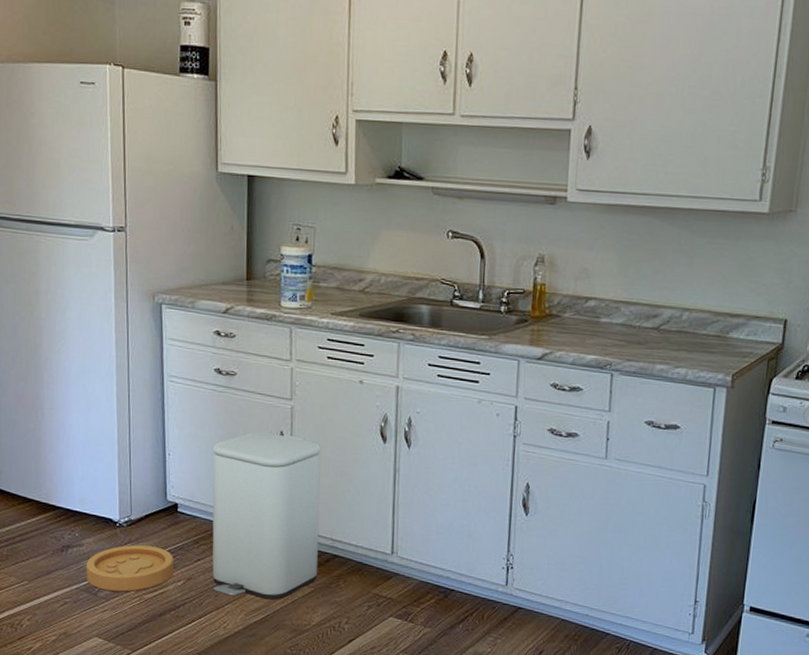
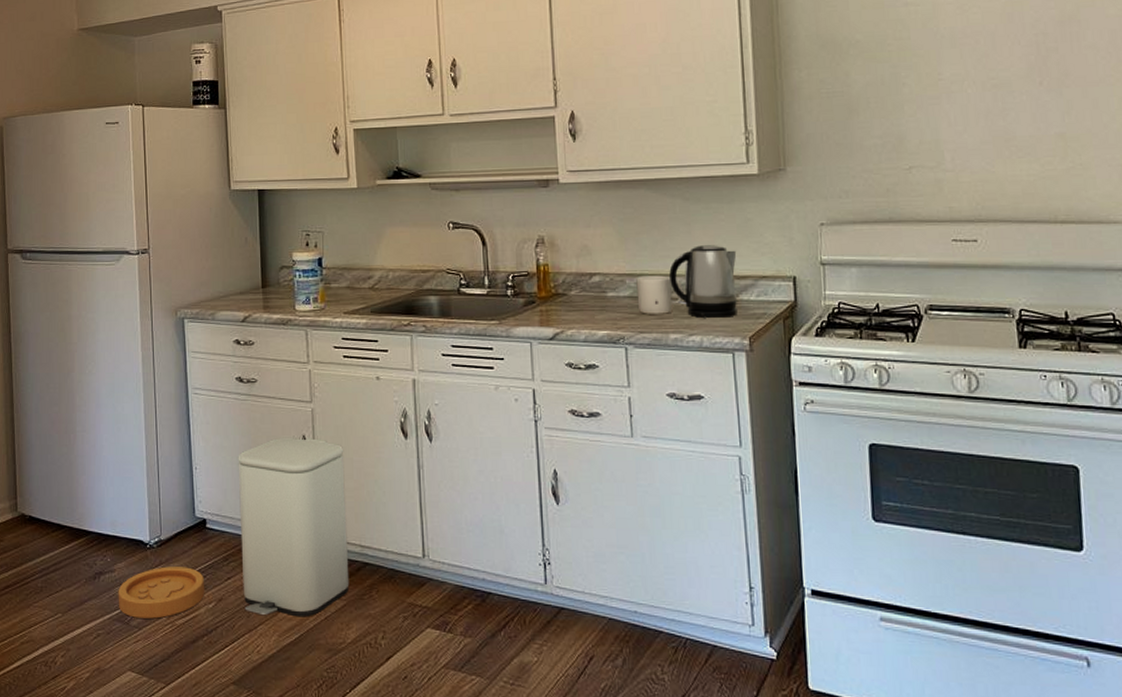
mug: none [629,304,678,345] -> present [636,275,685,314]
kettle: none [664,279,734,353] -> present [669,244,738,318]

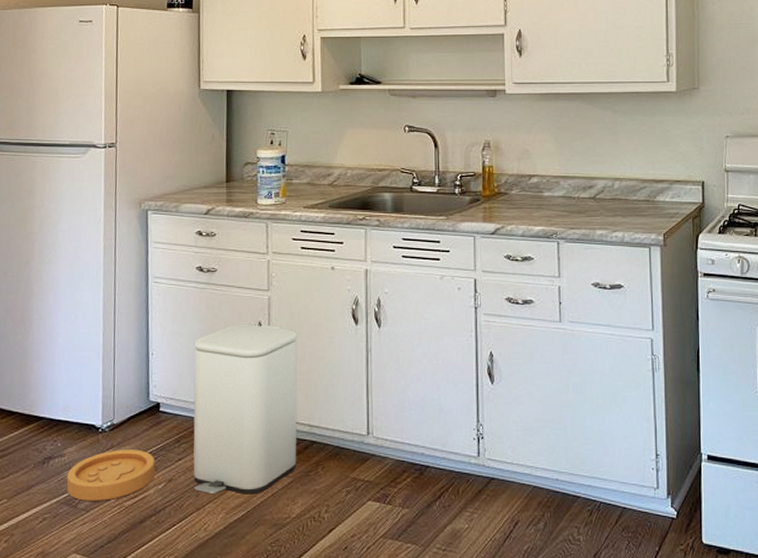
mug: present [636,275,685,314] -> none [569,178,610,212]
kettle: present [669,244,738,318] -> none [598,151,656,216]

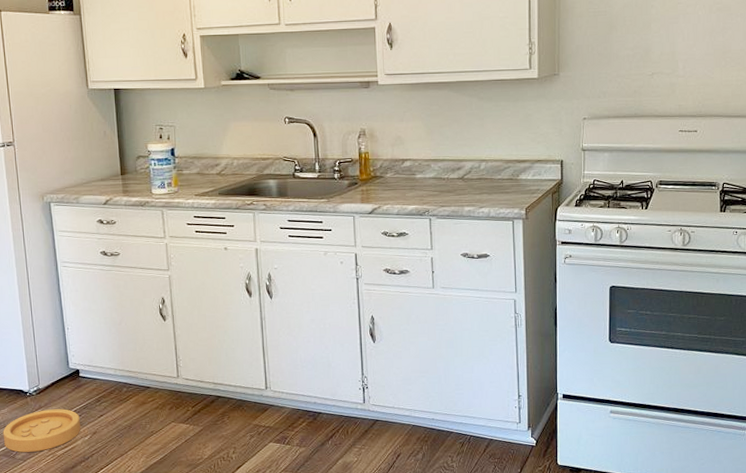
pedal bin: present [193,323,298,495] -> none [105,299,205,443]

